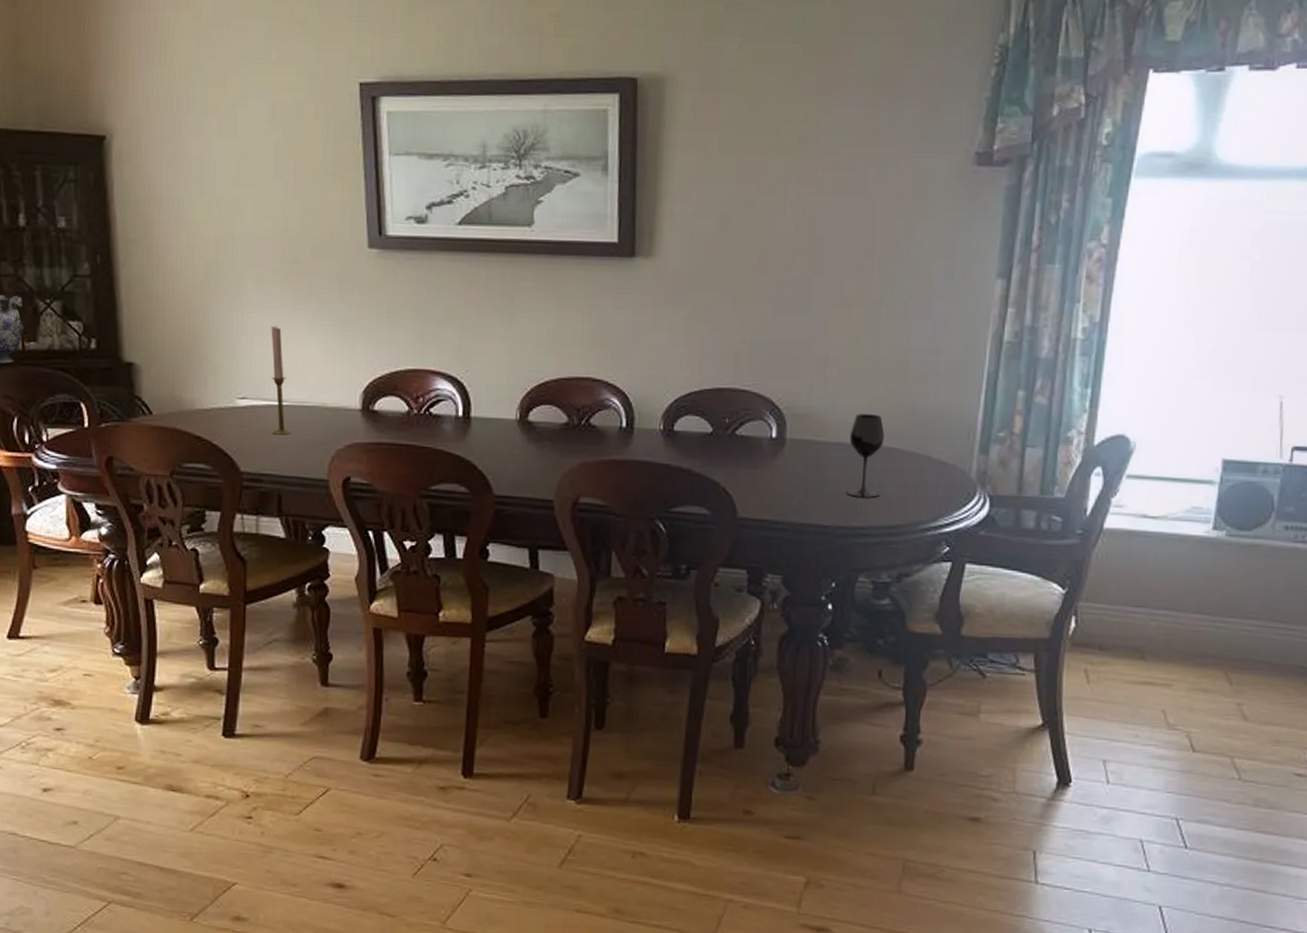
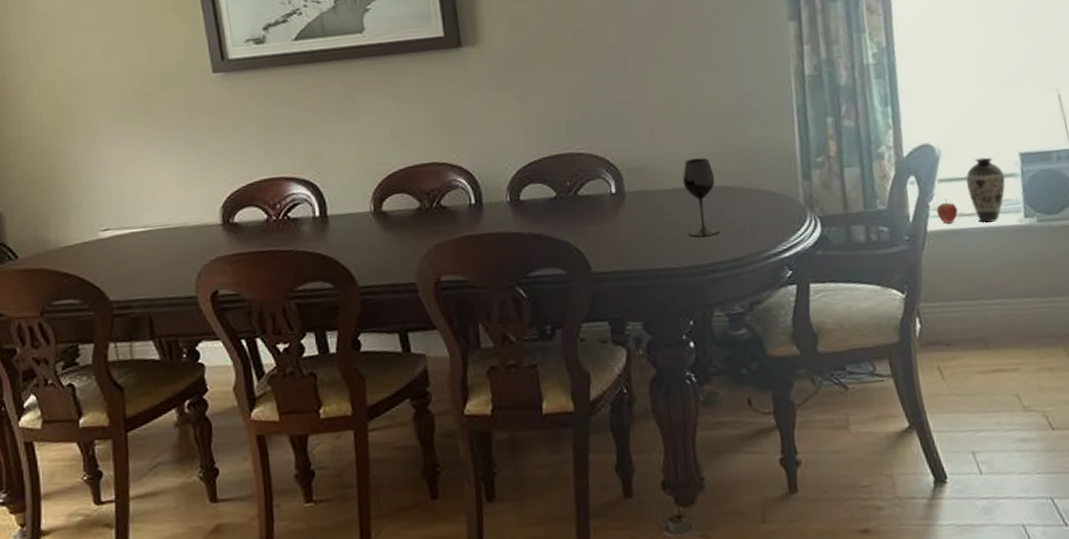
candlestick: present [271,326,292,435] -> none [127,157,157,260]
fruit: none [1118,497,1141,523] -> present [936,199,958,224]
decorative vase: none [1157,458,1201,529] -> present [966,157,1006,223]

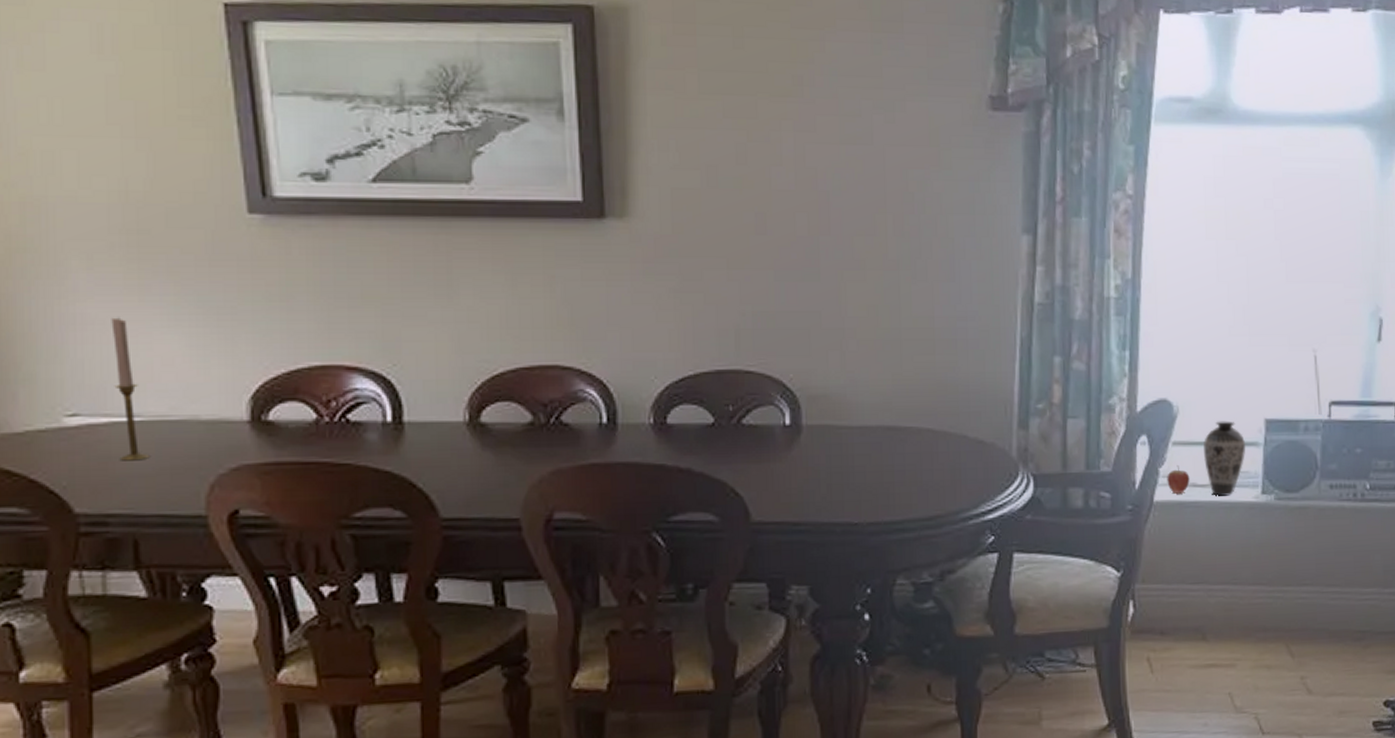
candlestick: none [127,157,157,260] -> present [111,317,150,461]
wineglass: present [682,158,719,237] -> none [874,391,914,487]

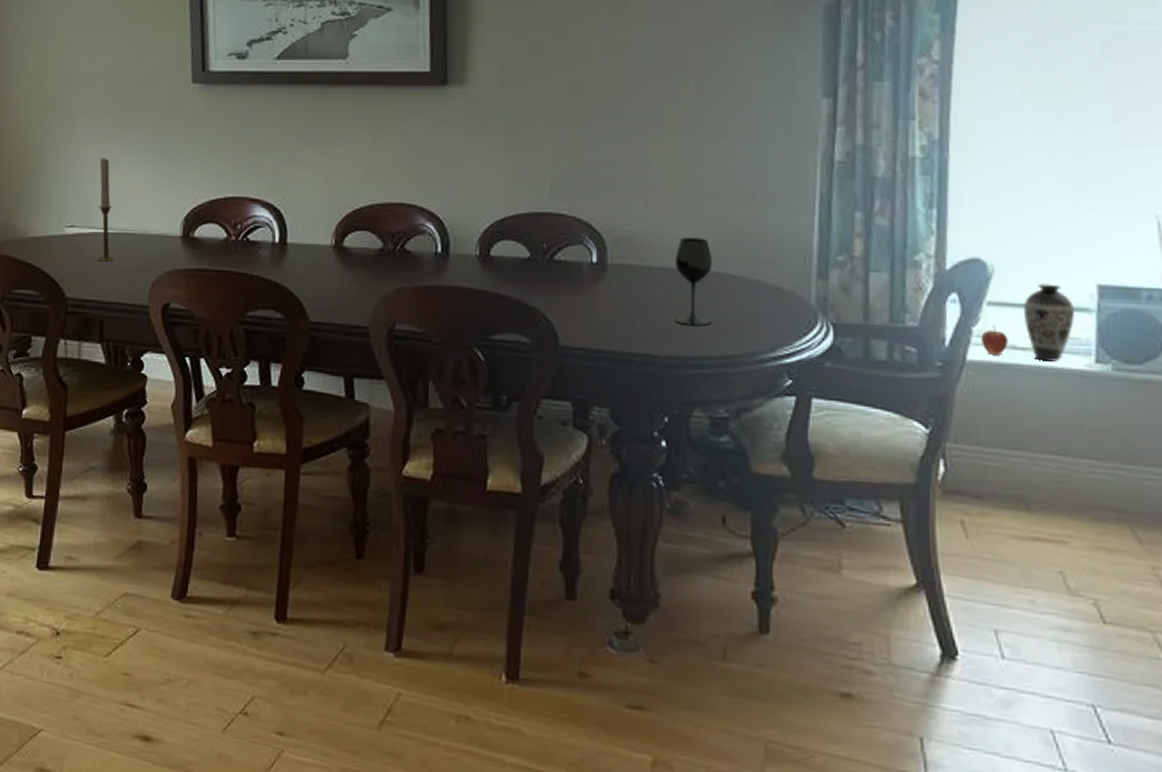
wineglass: none [874,391,914,487] -> present [675,237,713,326]

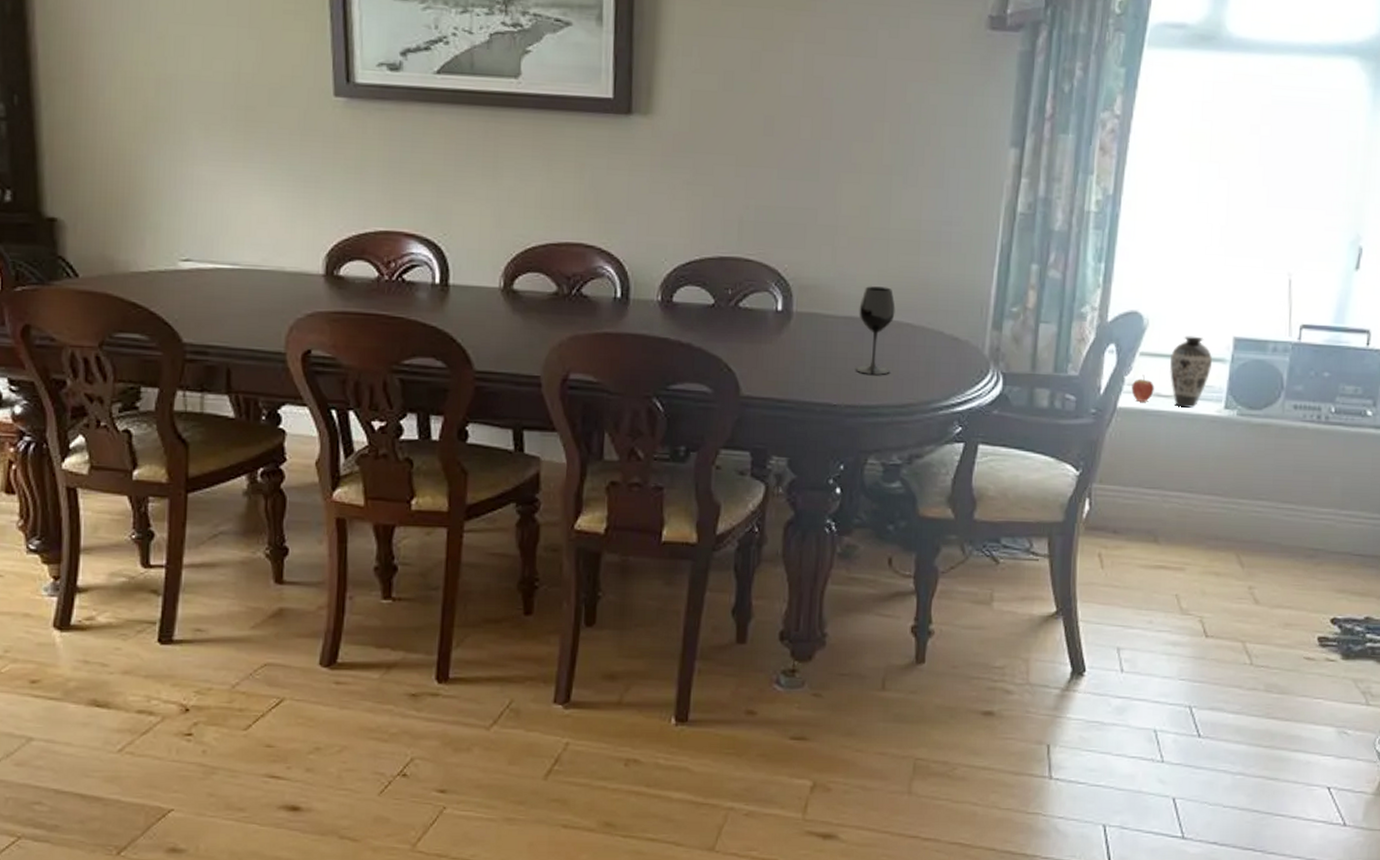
candlestick: present [96,157,116,262] -> none [219,179,244,302]

